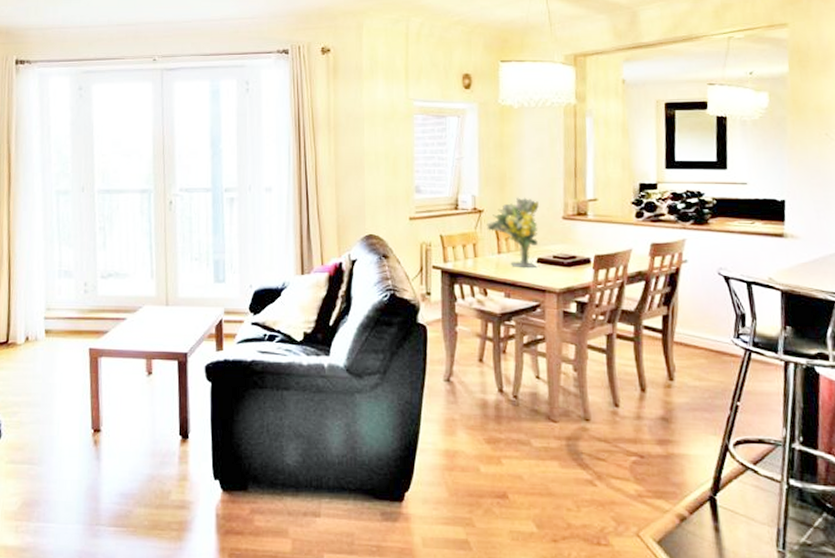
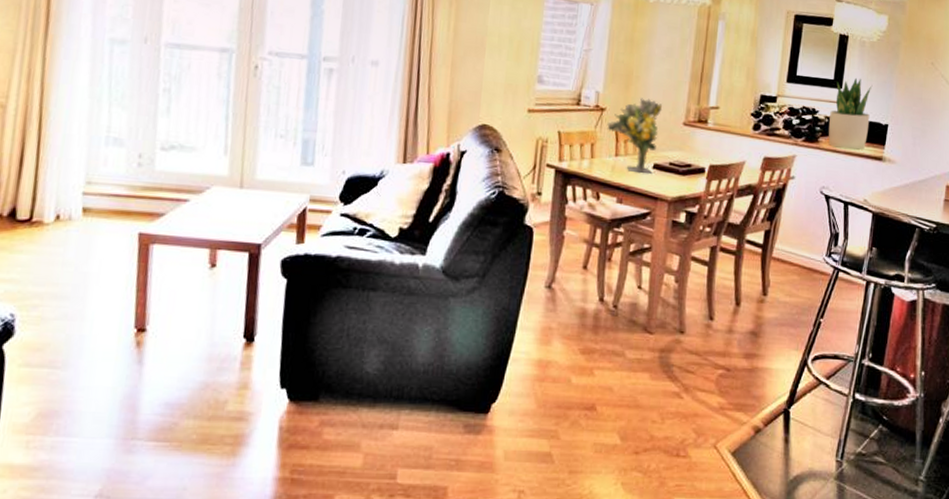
planter: none [717,156,764,229] -> present [828,77,873,150]

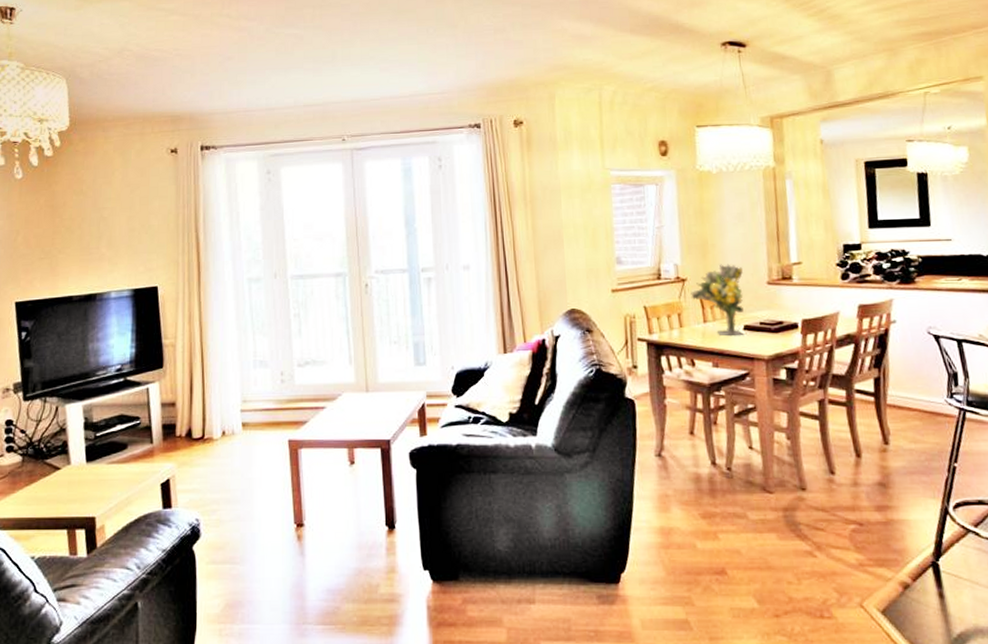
planter: present [828,77,873,150] -> none [922,213,970,287]

